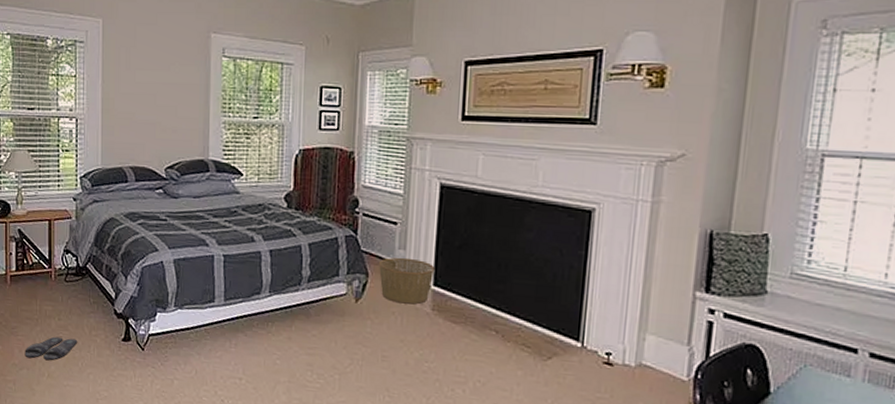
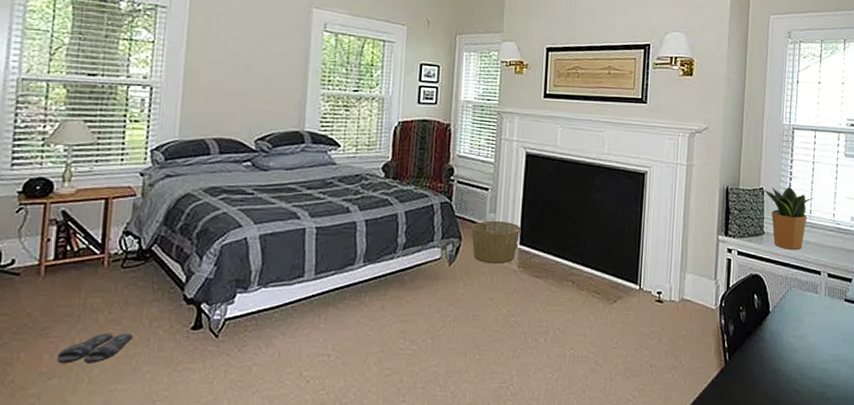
potted plant: none [766,233,853,319] -> present [762,186,814,251]

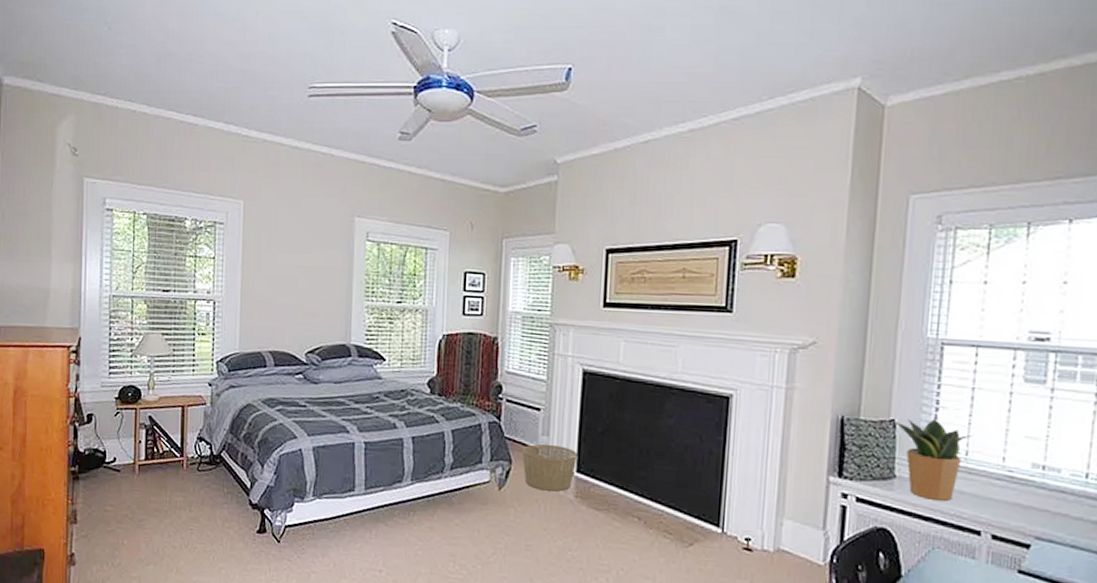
slippers: present [57,333,133,364] -> none [152,529,210,555]

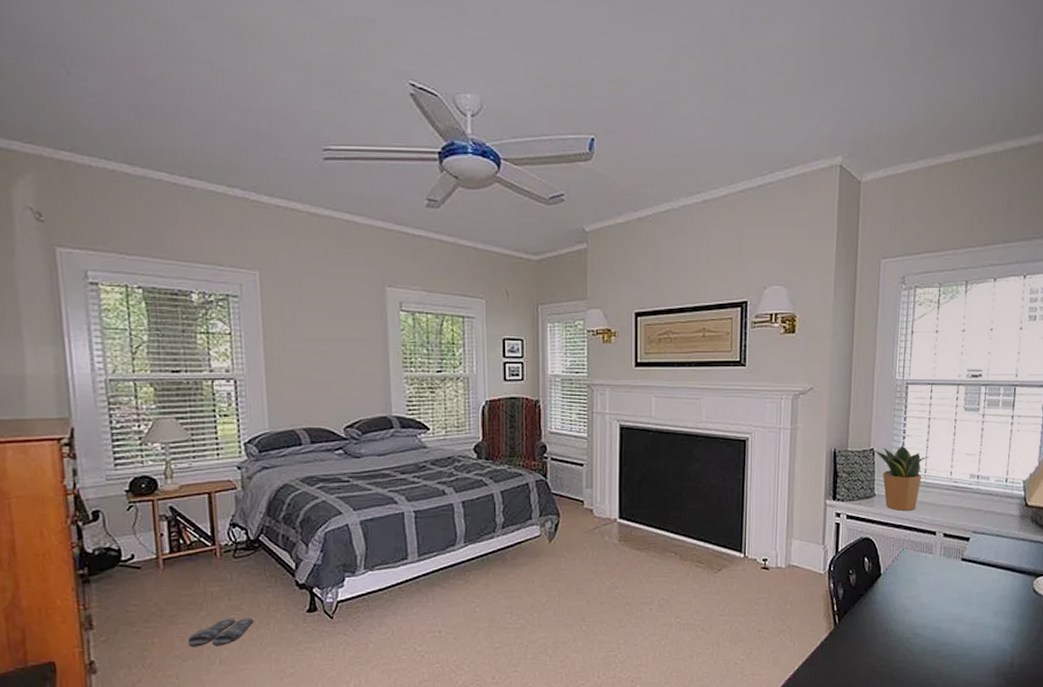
slippers: none [152,529,210,555] -> present [188,618,254,647]
basket: present [521,443,578,492] -> none [568,495,620,538]

